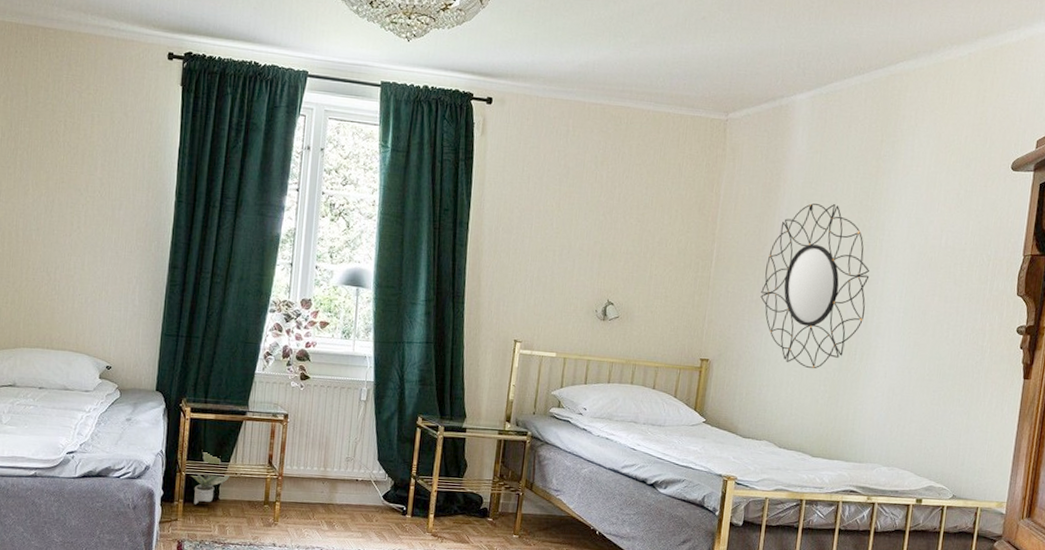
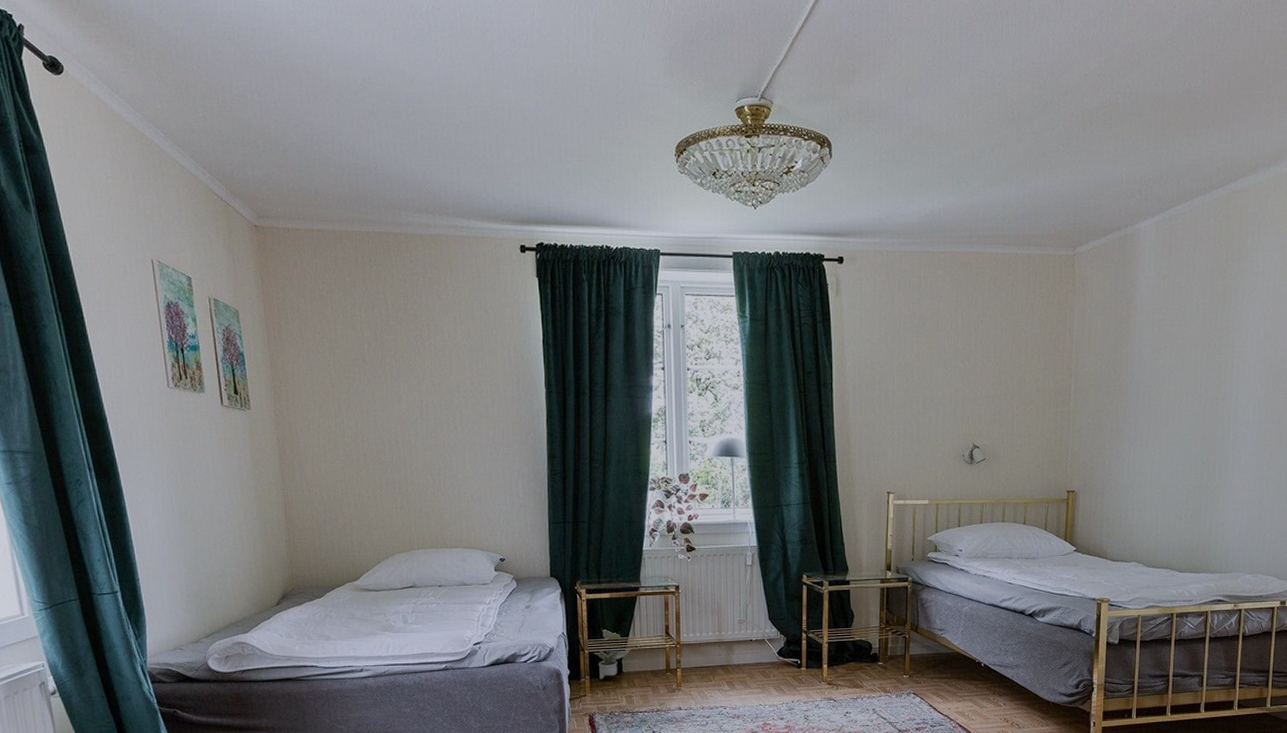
home mirror: present [760,203,870,369] -> none [1120,327,1224,489]

